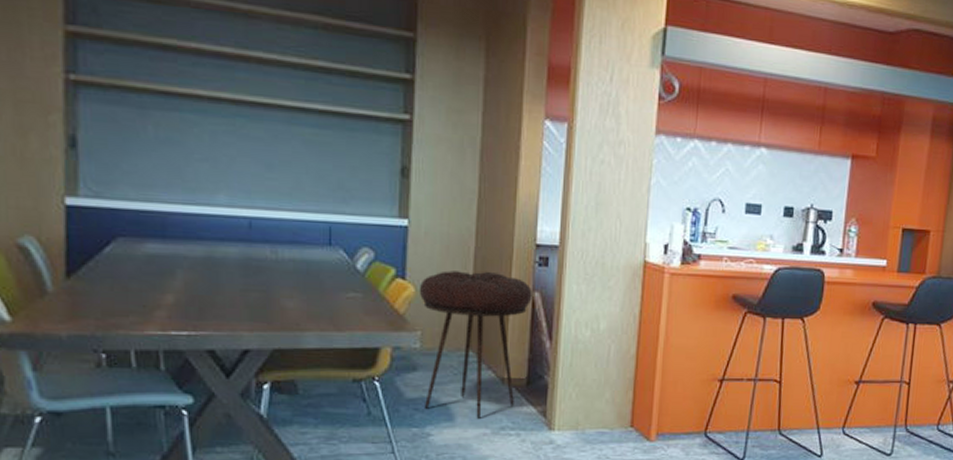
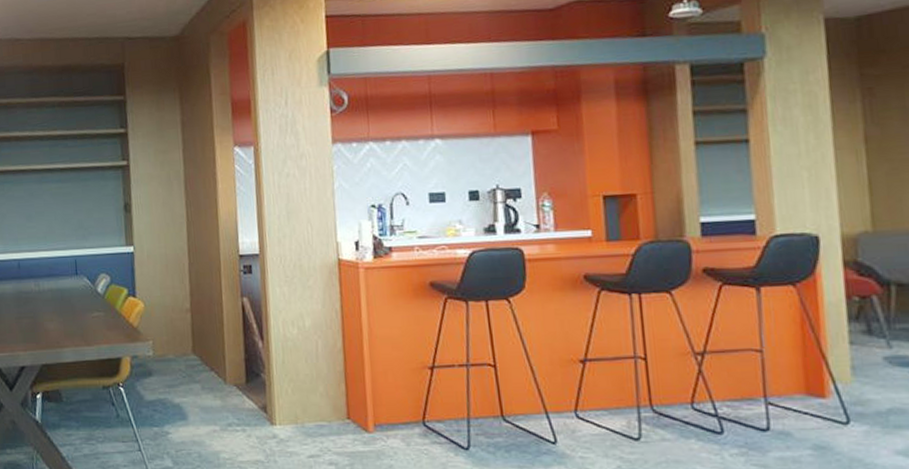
stool: present [419,271,532,420] -> none [147,283,242,418]

